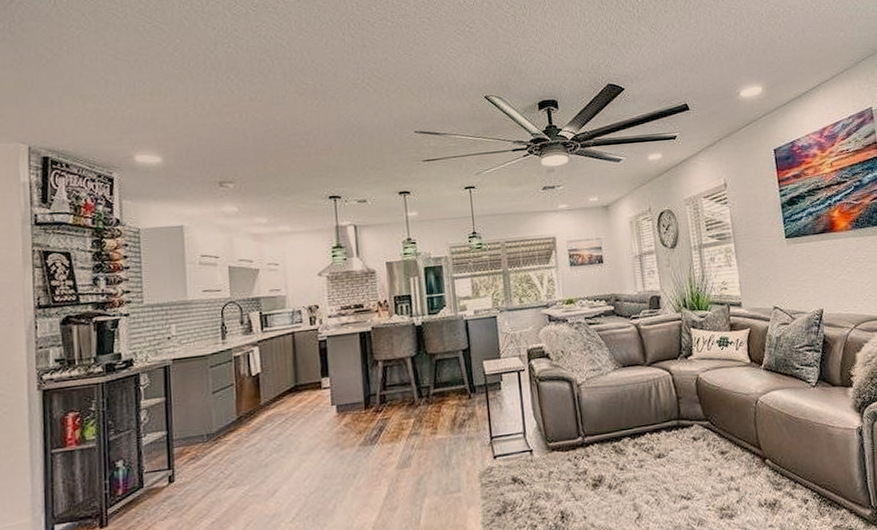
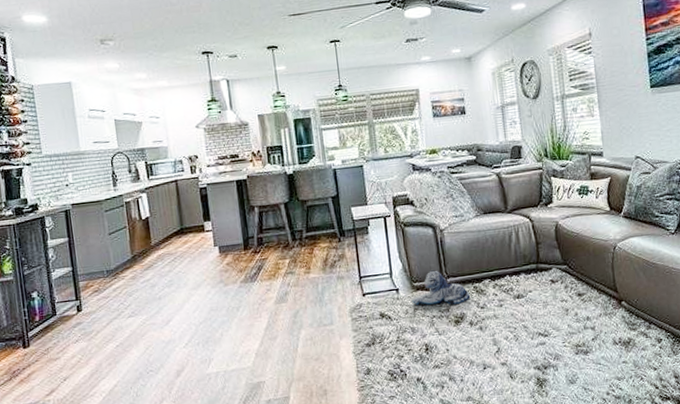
plush toy: none [546,428,610,468] -> present [411,270,471,305]

